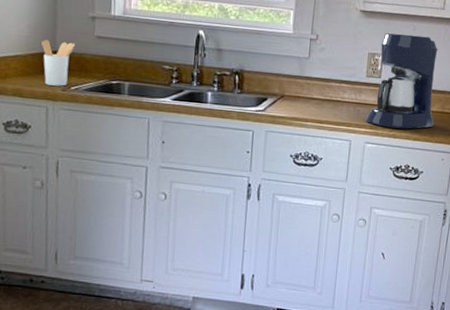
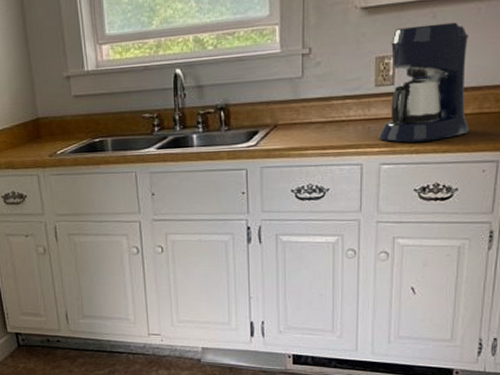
utensil holder: present [41,40,76,87] -> none [24,107,55,153]

